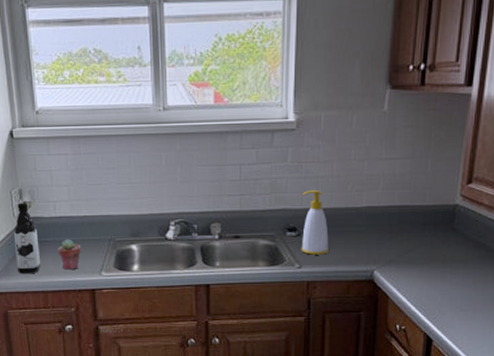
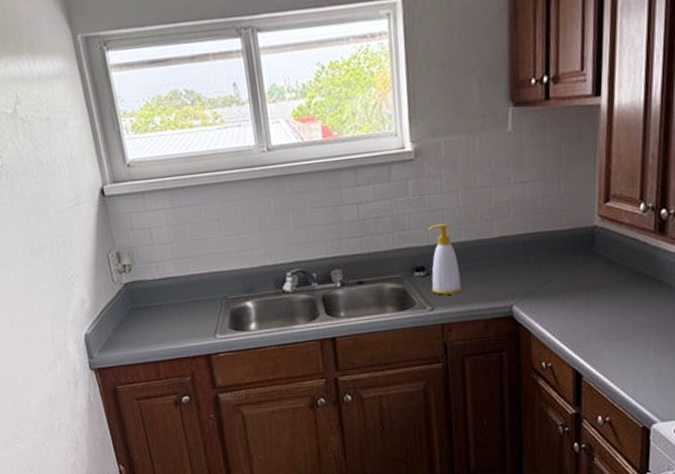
water bottle: present [13,202,41,274] -> none [114,266,149,345]
potted succulent: present [57,239,82,269] -> none [165,302,192,336]

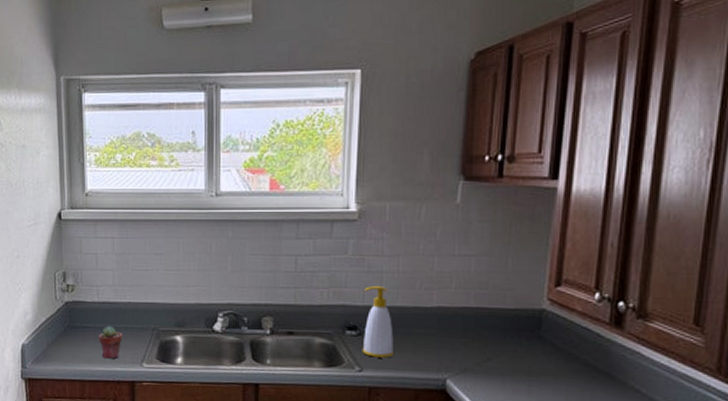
potted succulent: none [165,302,192,336] -> present [98,326,123,359]

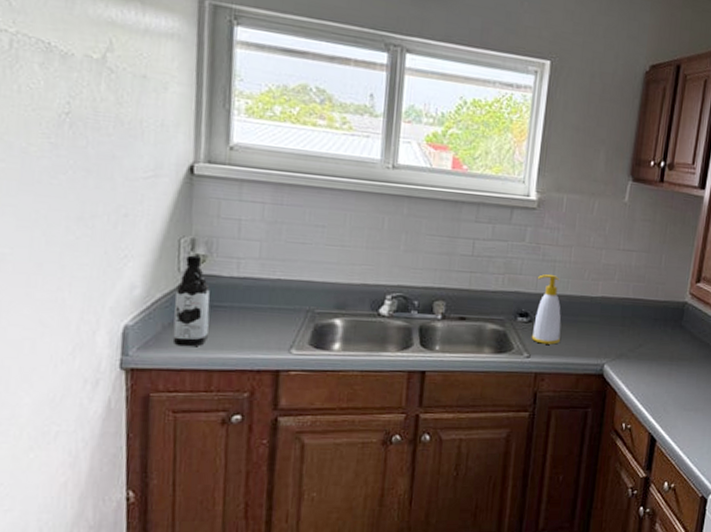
water bottle: none [54,285,80,361] -> present [172,255,210,347]
potted succulent: present [98,326,123,359] -> none [234,306,268,344]

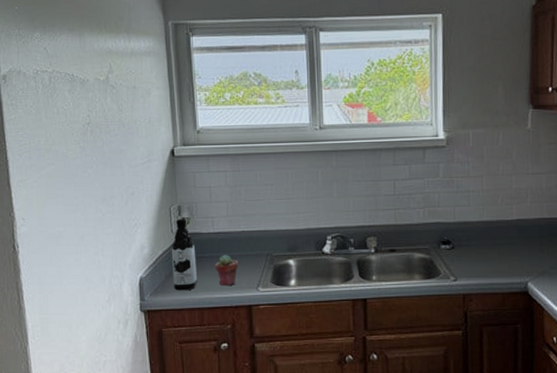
potted succulent: none [234,306,268,344] -> present [215,254,239,285]
soap bottle: present [531,274,562,345] -> none [454,204,482,268]

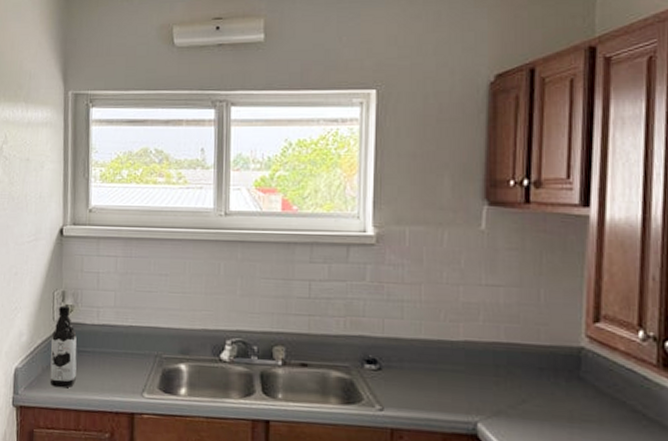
potted succulent: present [215,254,239,285] -> none [96,351,123,387]

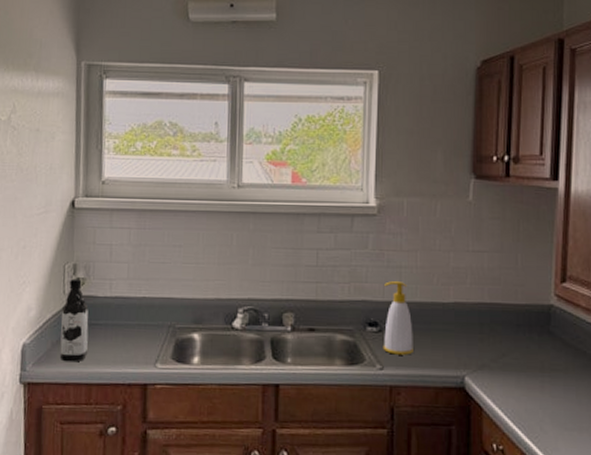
soap bottle: none [382,316,417,396] -> present [383,281,413,355]

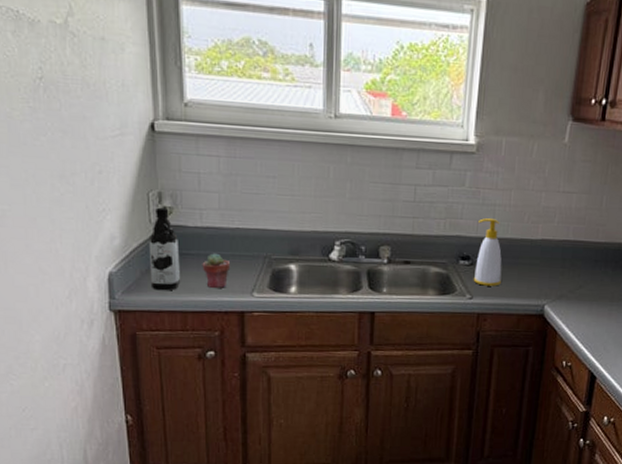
potted succulent: none [109,323,136,359] -> present [202,253,231,288]

